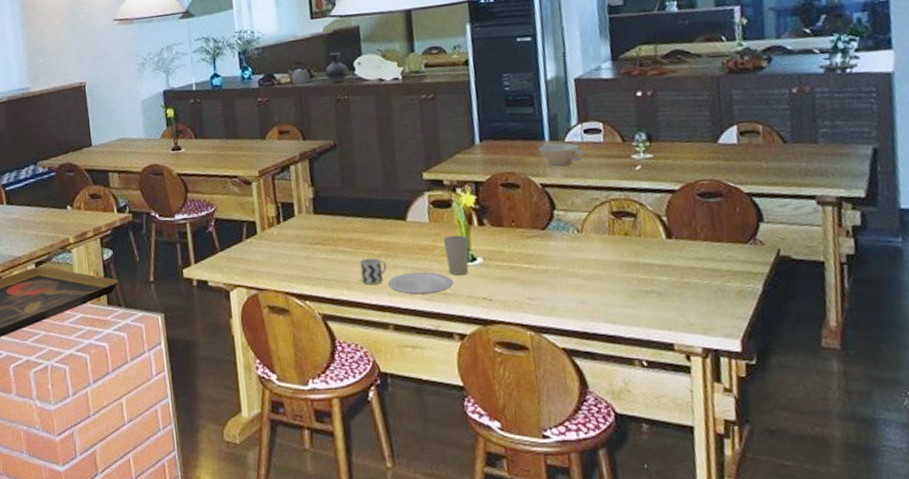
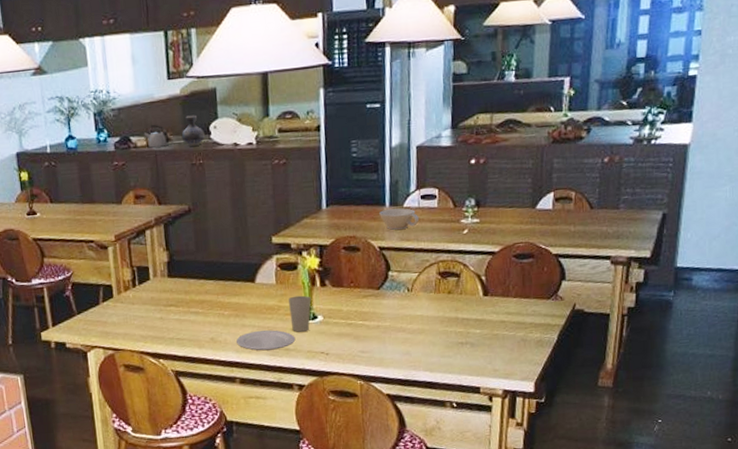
cup: present [359,258,387,285] -> none [210,318,235,343]

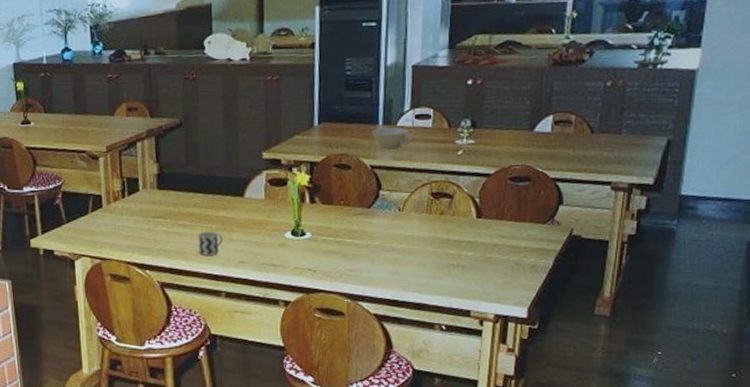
kettle: present [143,124,170,149] -> none [138,38,164,62]
ceramic jug: present [181,115,206,146] -> none [175,30,200,61]
cup: none [210,318,235,343] -> present [197,231,223,256]
plate: present [235,330,296,351] -> none [222,244,283,266]
cup: present [288,295,312,333] -> none [277,211,300,248]

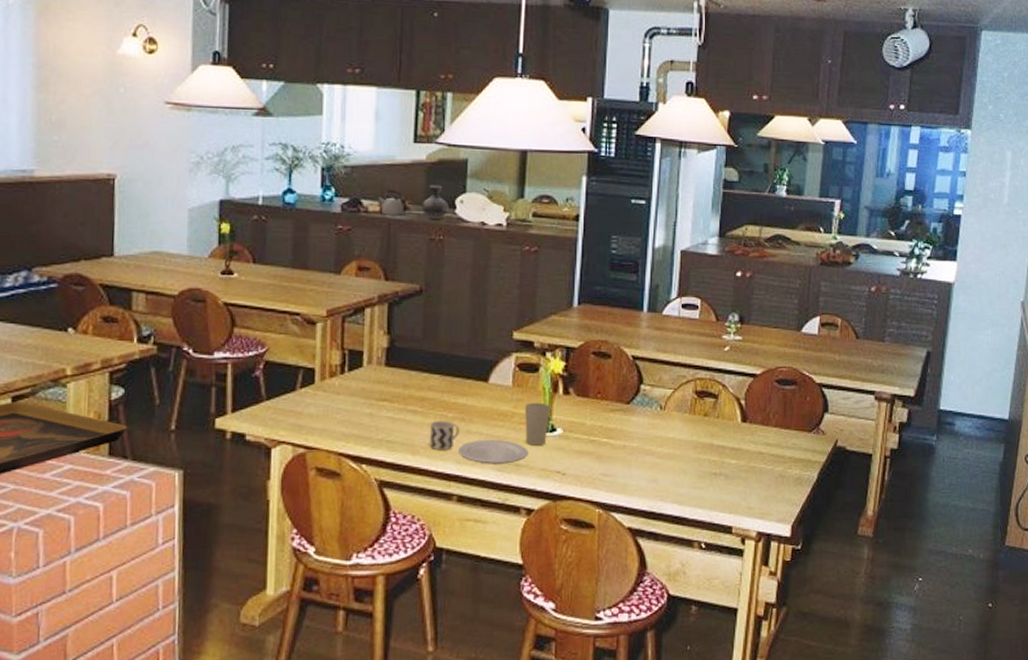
kettle: none [138,38,164,62] -> present [378,189,408,217]
ceramic jug: none [175,30,200,61] -> present [421,185,450,219]
plate: none [222,244,283,266] -> present [457,439,529,464]
cup: none [277,211,300,248] -> present [525,402,551,445]
cup: present [372,127,413,149] -> none [636,315,679,338]

